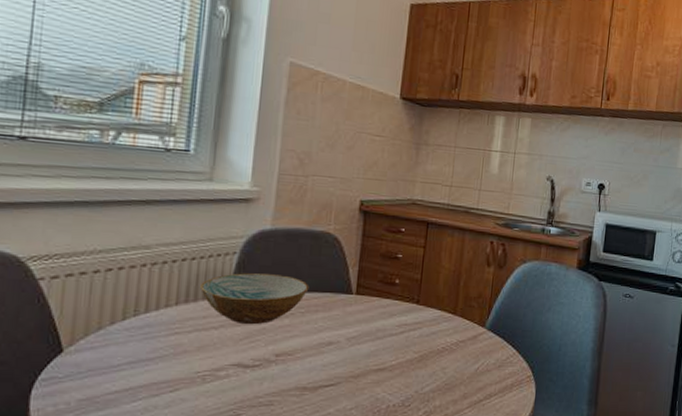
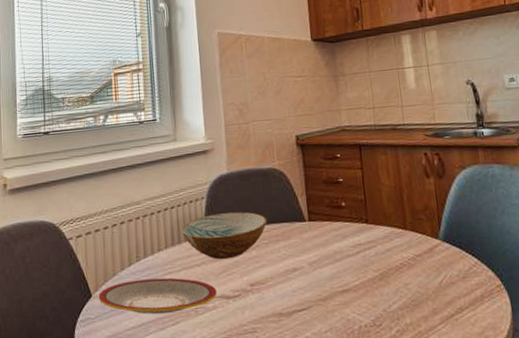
plate: none [72,337,233,379] -> present [98,277,217,315]

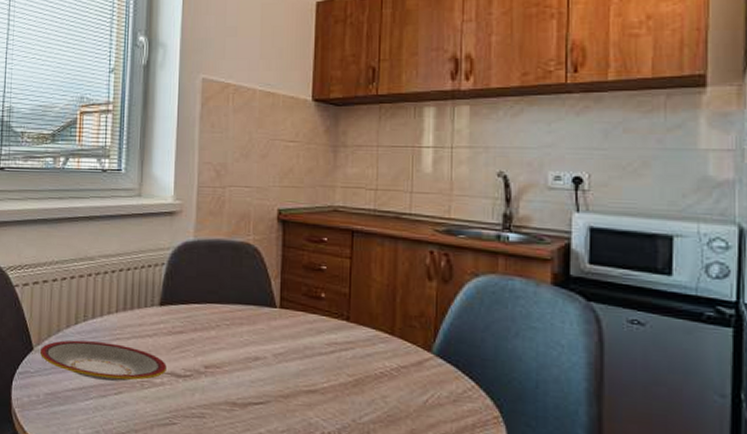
bowl: present [181,211,268,260] -> none [136,283,233,335]

